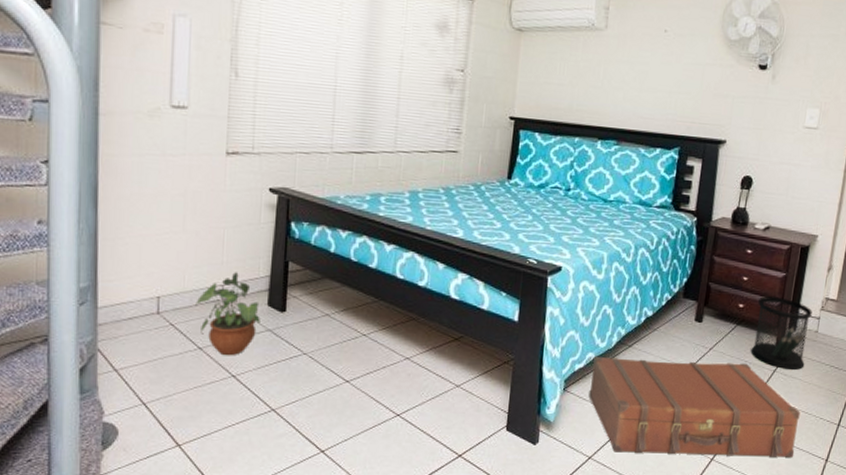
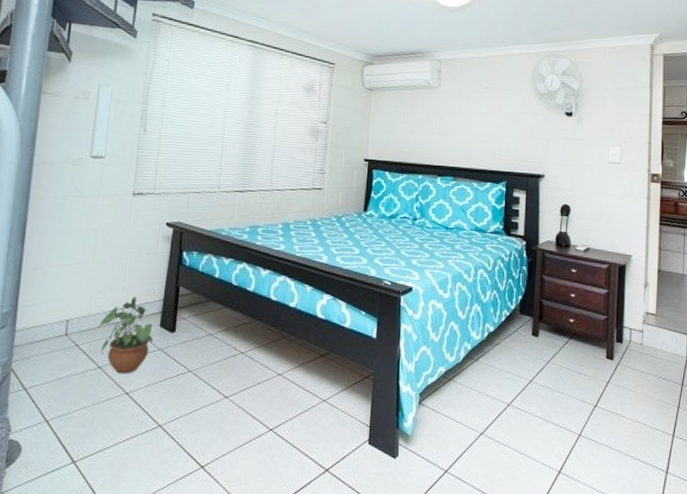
suitcase: present [589,356,800,458] -> none [442,370,636,469]
pencil holder: present [751,296,813,370] -> none [584,312,635,381]

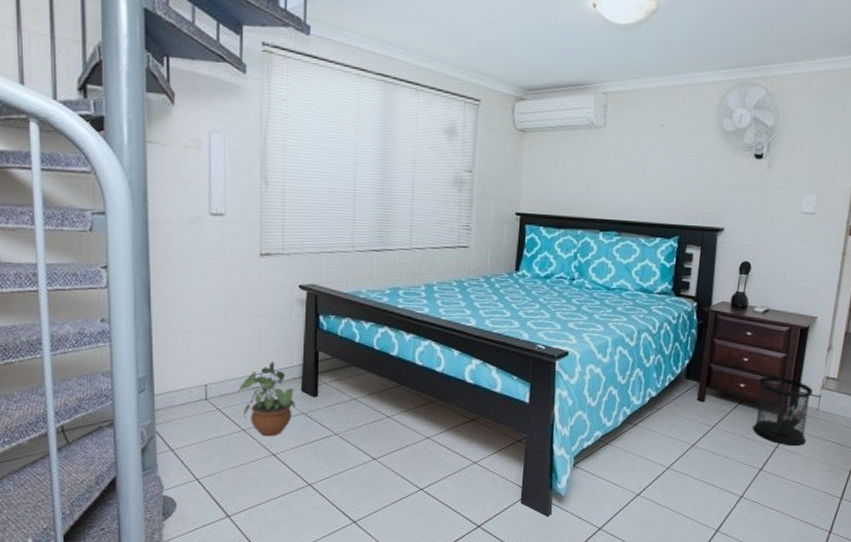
pencil holder: none [584,312,635,381] -> present [752,376,813,446]

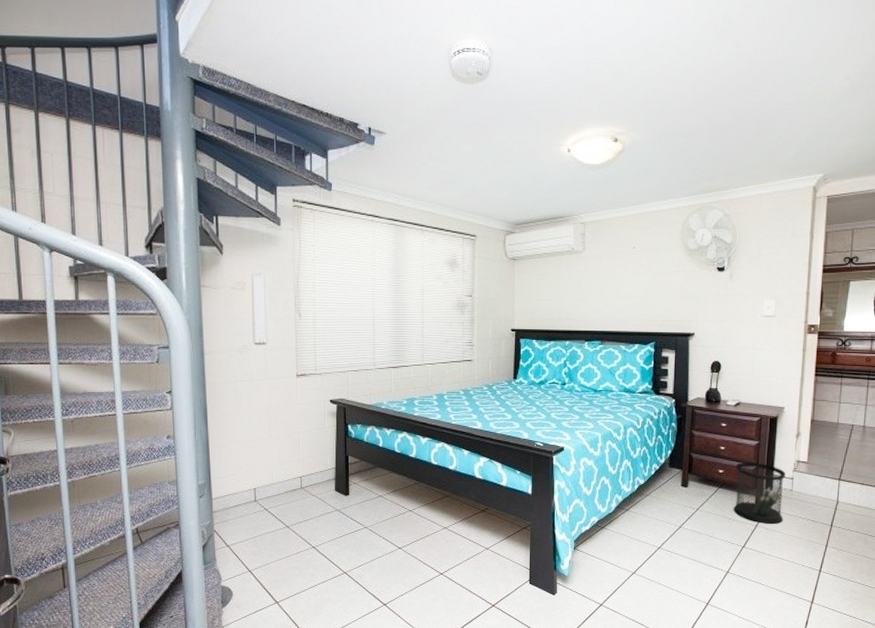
potted plant: present [238,362,295,436] -> none [282,466,330,531]

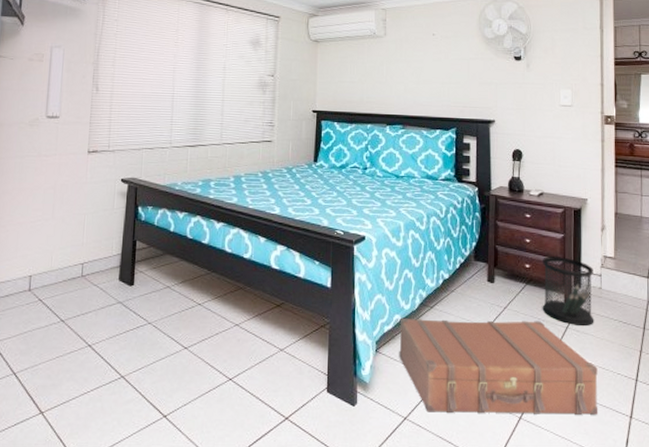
suitcase: none [596,519,784,601] -> present [399,317,599,415]

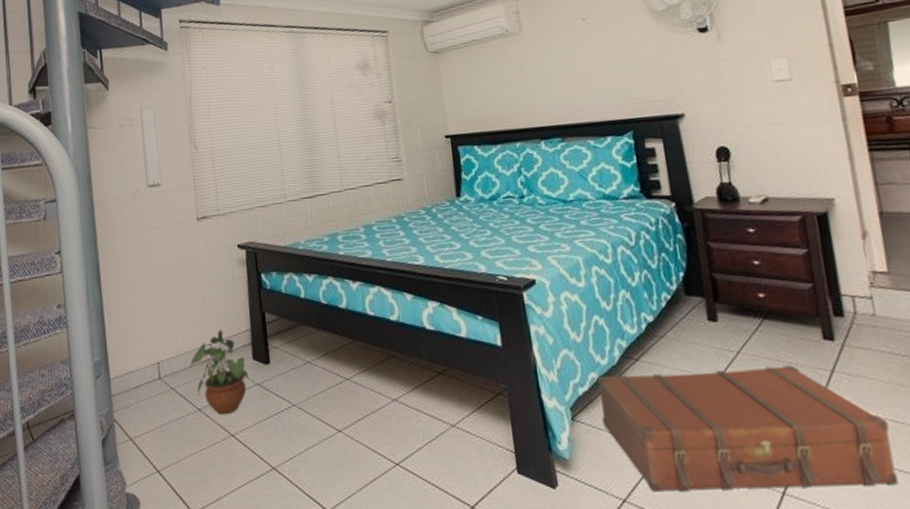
potted plant: none [60,252,113,326] -> present [190,330,249,414]
pencil holder: present [542,257,594,325] -> none [782,278,872,367]

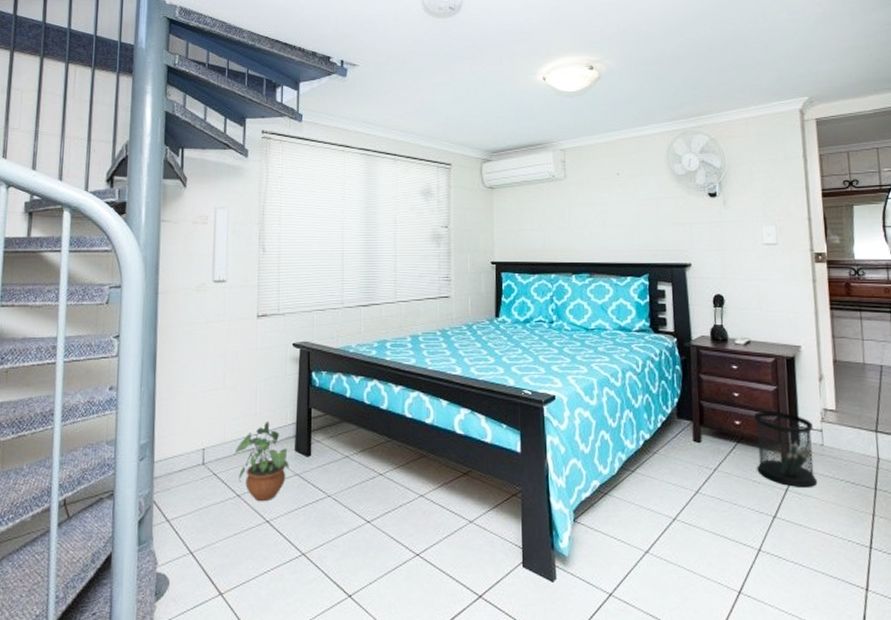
suitcase: present [596,365,899,493] -> none [598,483,829,589]
pencil holder: none [782,278,872,367] -> present [754,411,818,487]

